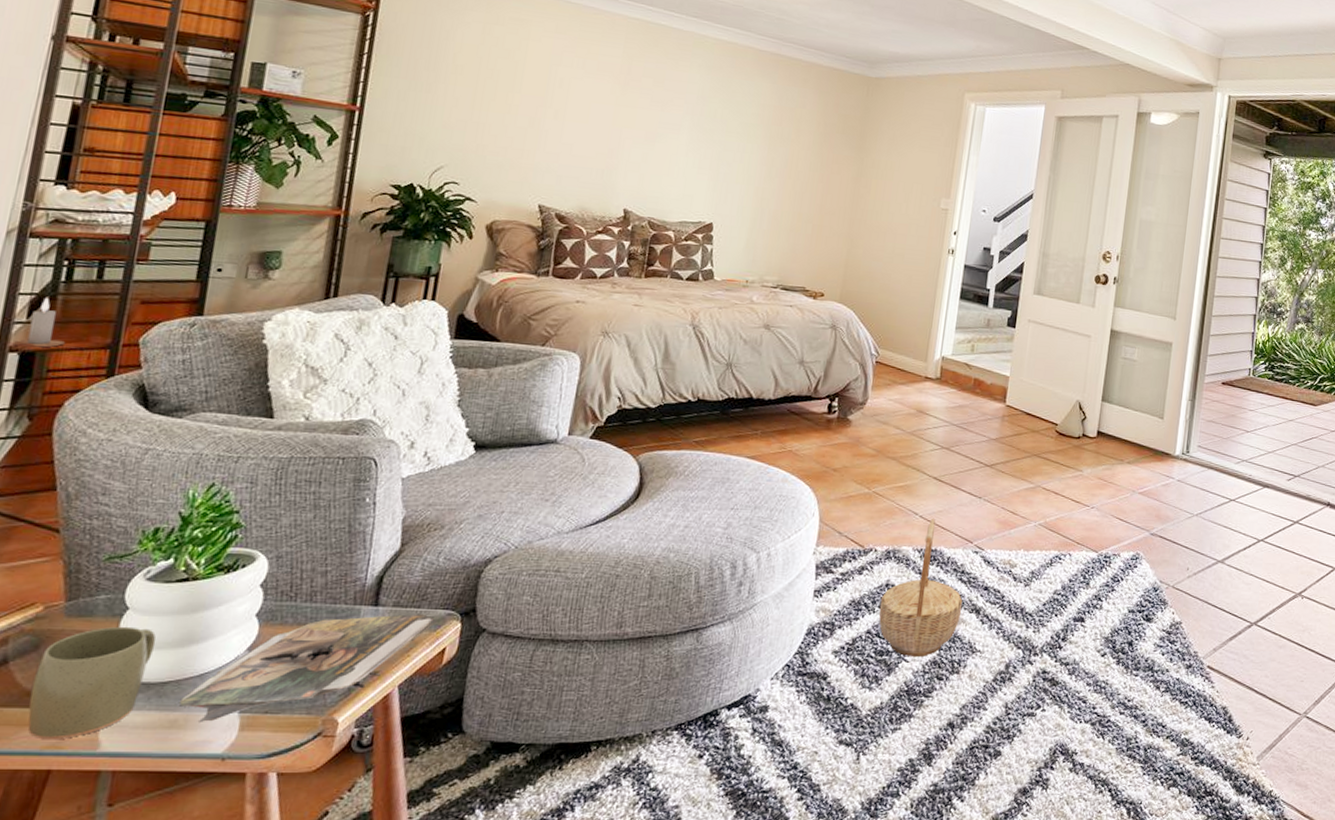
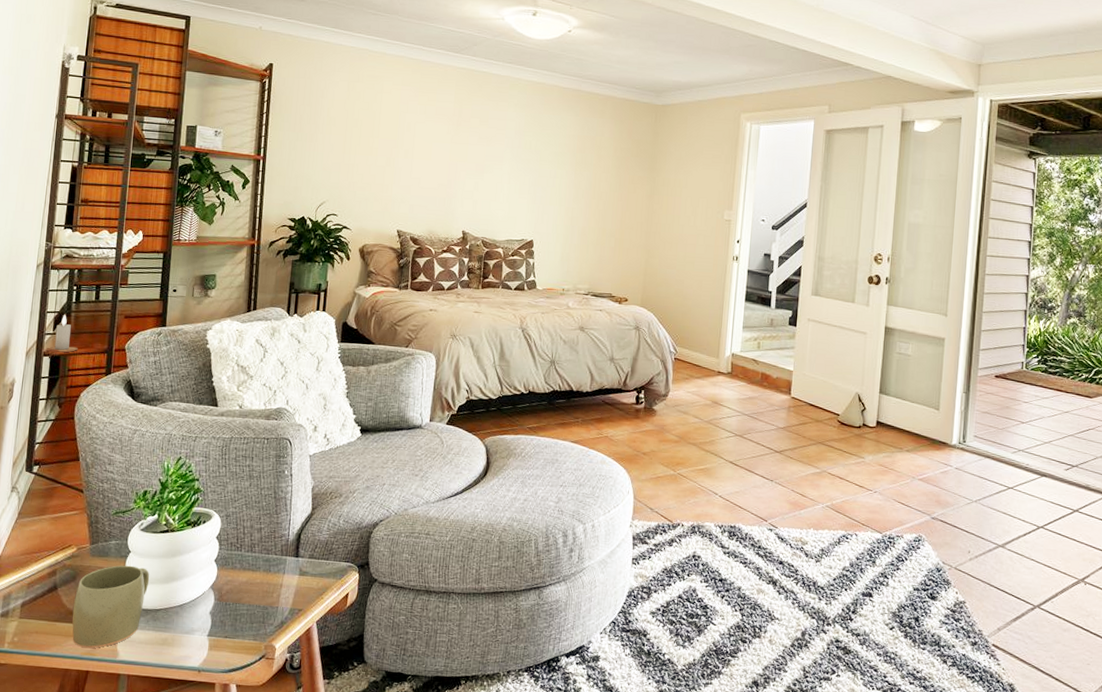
magazine: present [179,613,437,722] -> none [168,564,341,642]
basket: present [879,519,963,658] -> none [688,499,761,622]

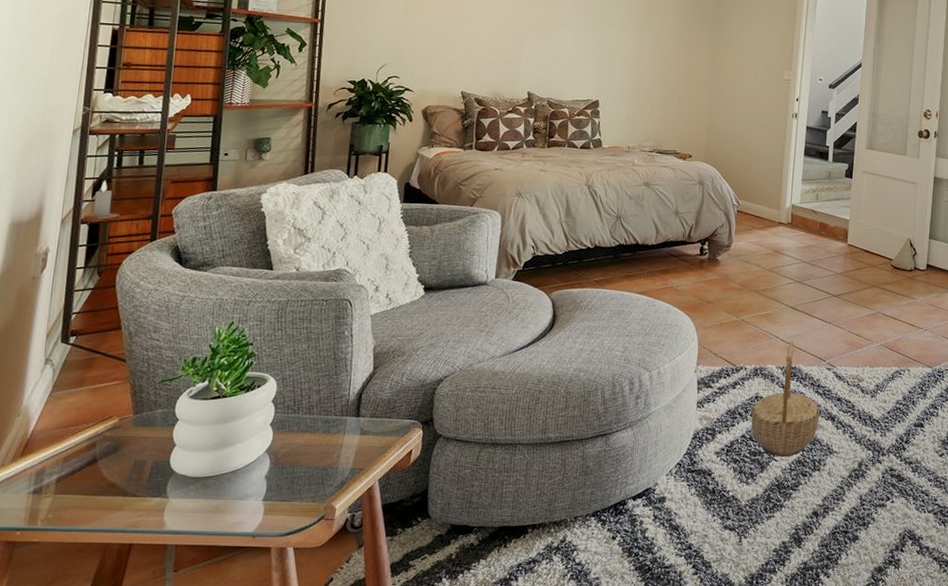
mug: present [72,565,150,649] -> none [113,433,200,521]
basket: none [688,499,761,622] -> present [751,341,820,458]

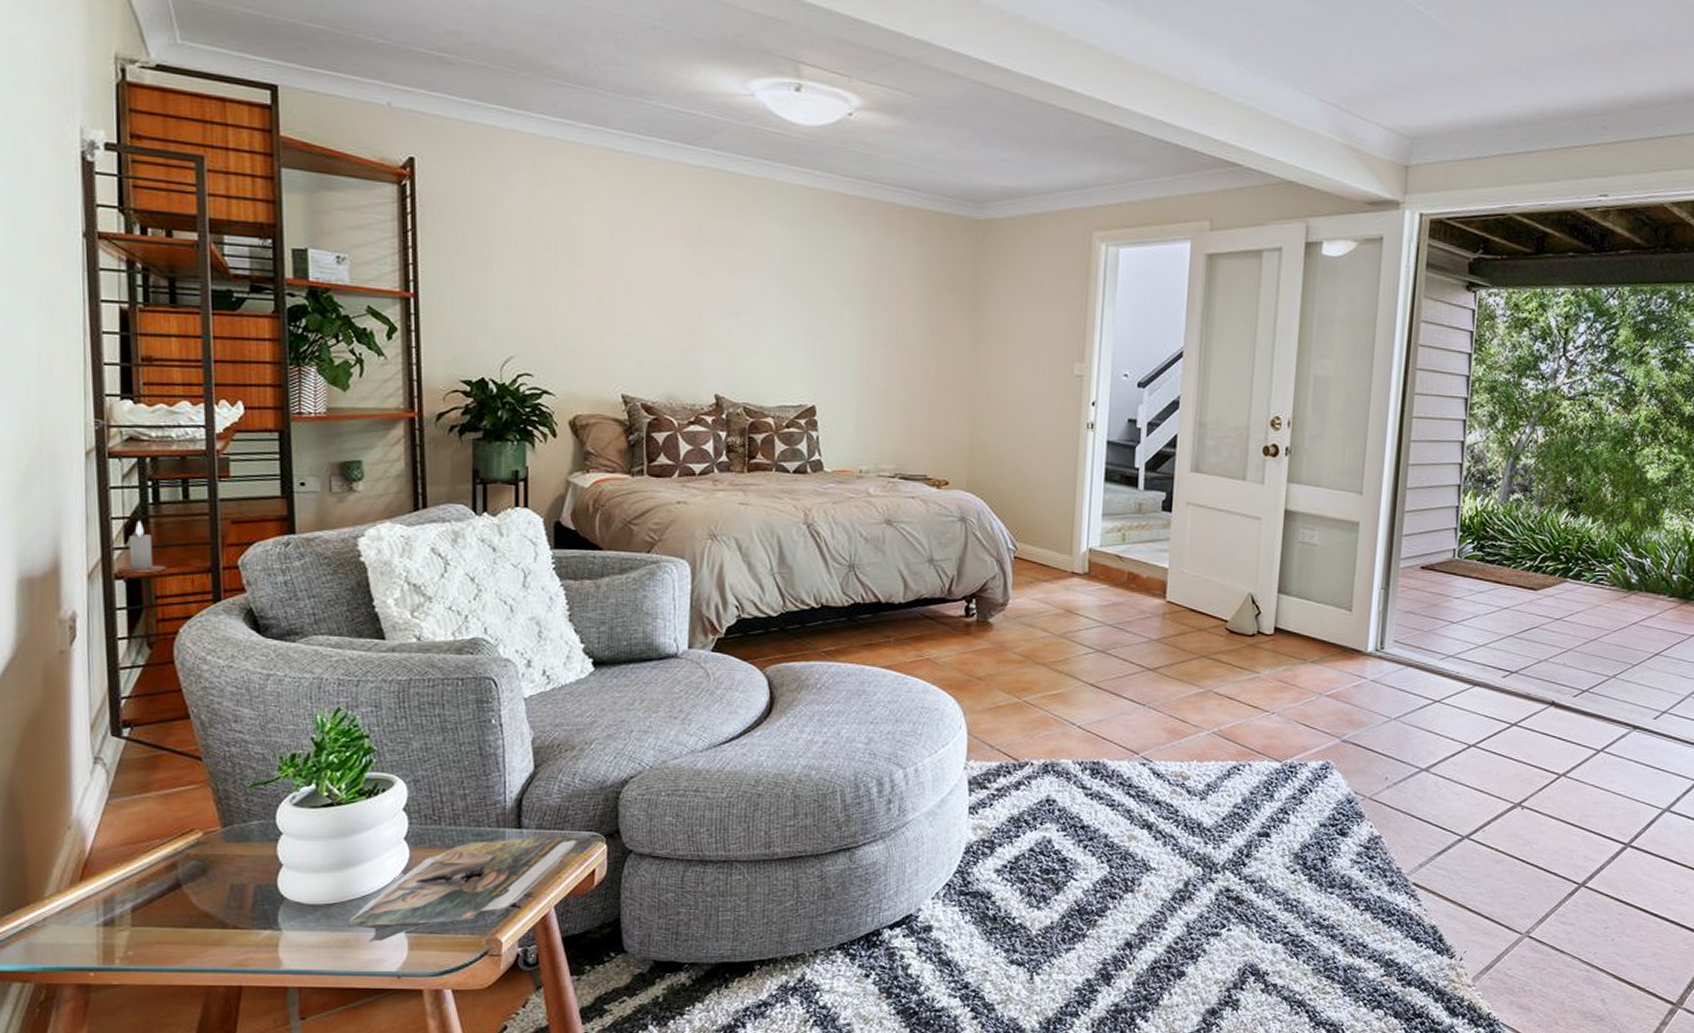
magazine: none [220,422,404,508] -> present [348,835,582,942]
basket: present [751,341,820,458] -> none [1041,729,1133,876]

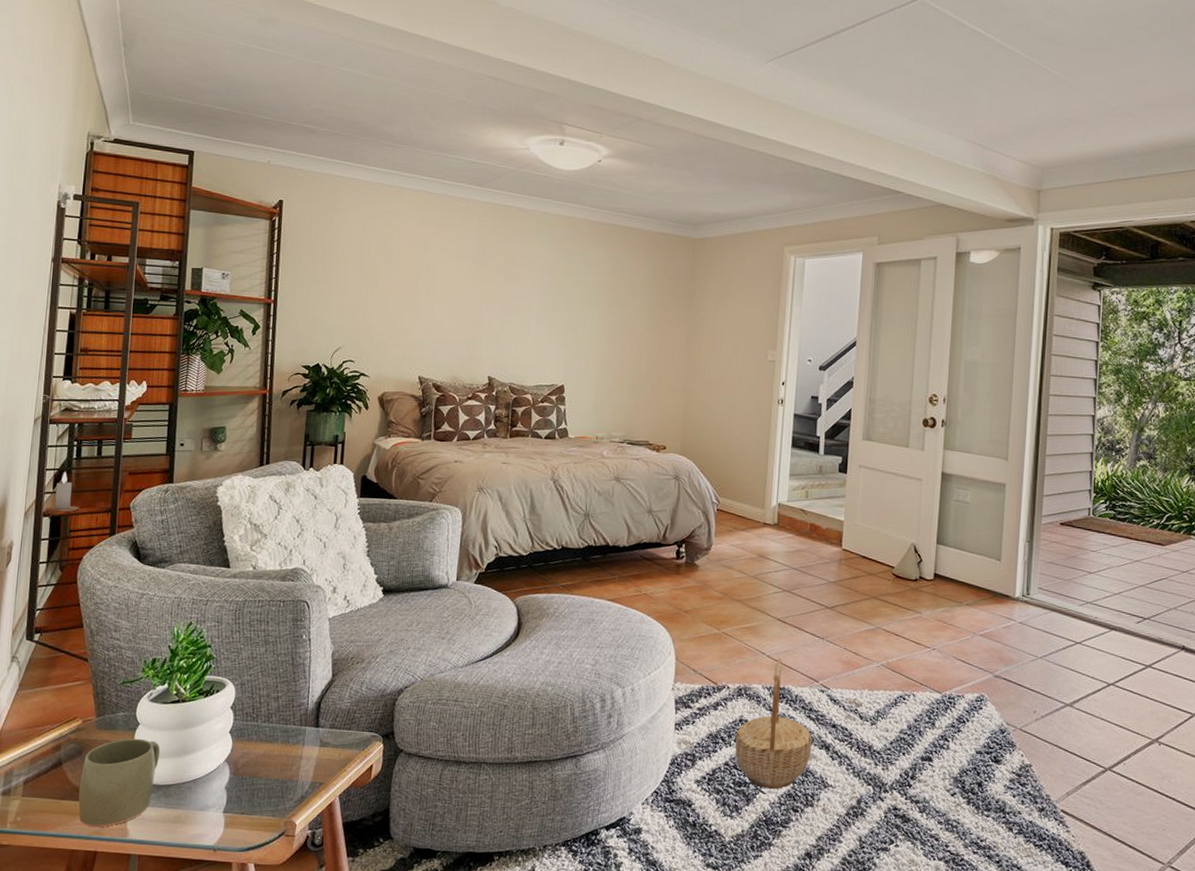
mug: none [207,851,314,958] -> present [78,738,160,828]
magazine: present [348,835,582,942] -> none [181,734,364,819]
basket: none [1041,729,1133,876] -> present [735,658,813,790]

